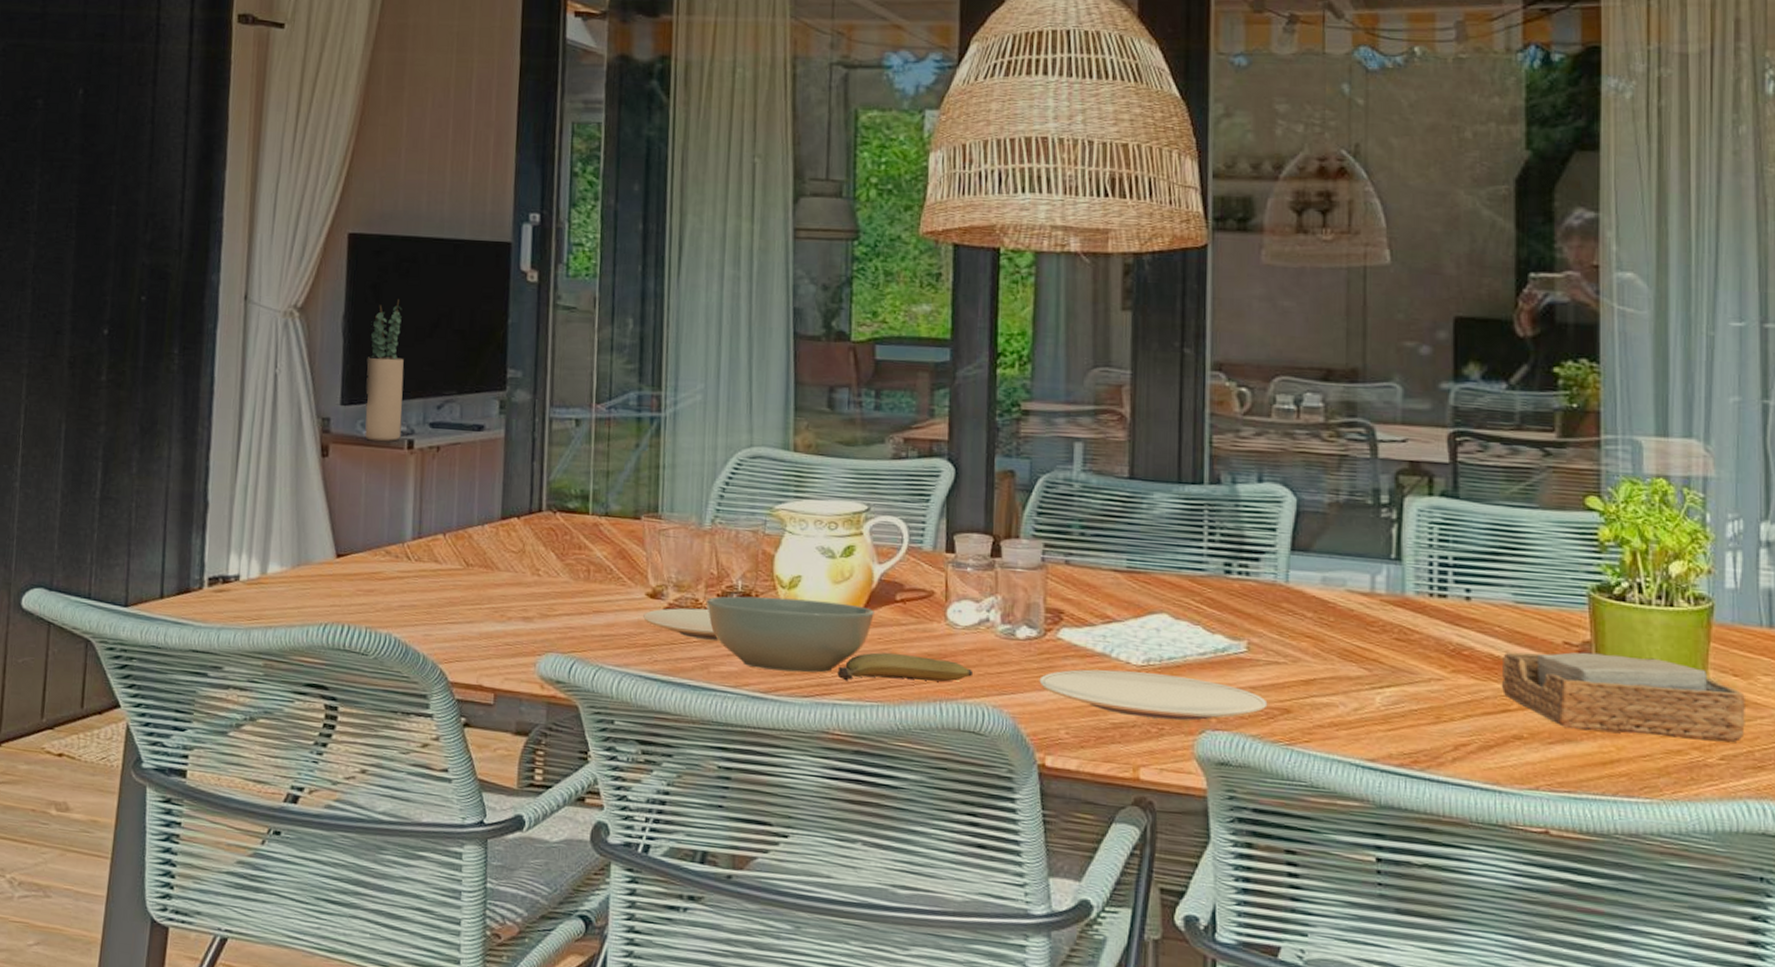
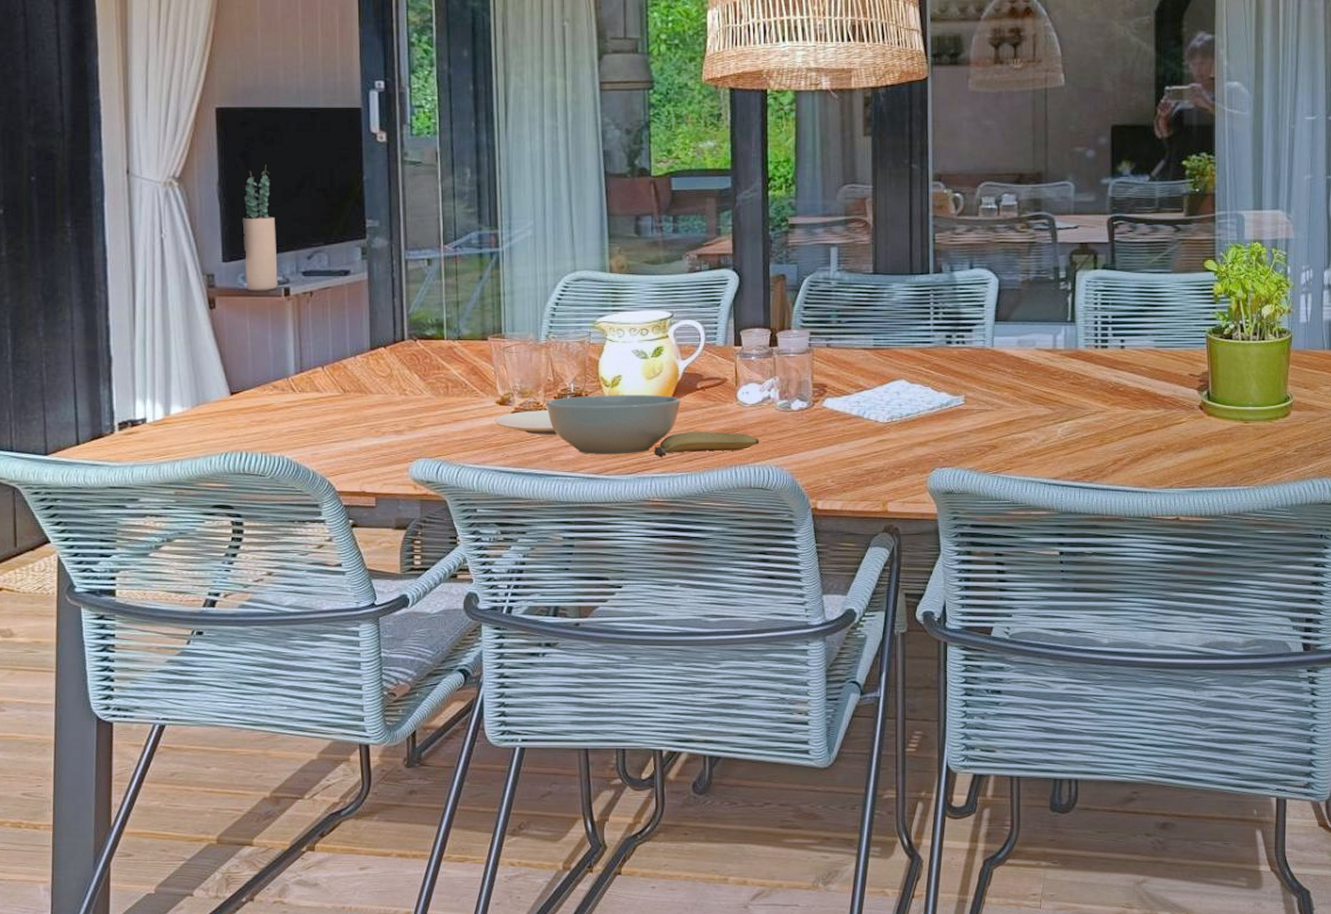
plate: present [1039,669,1268,721] -> none [810,428,980,463]
napkin holder: present [1501,651,1745,742] -> none [1146,380,1312,440]

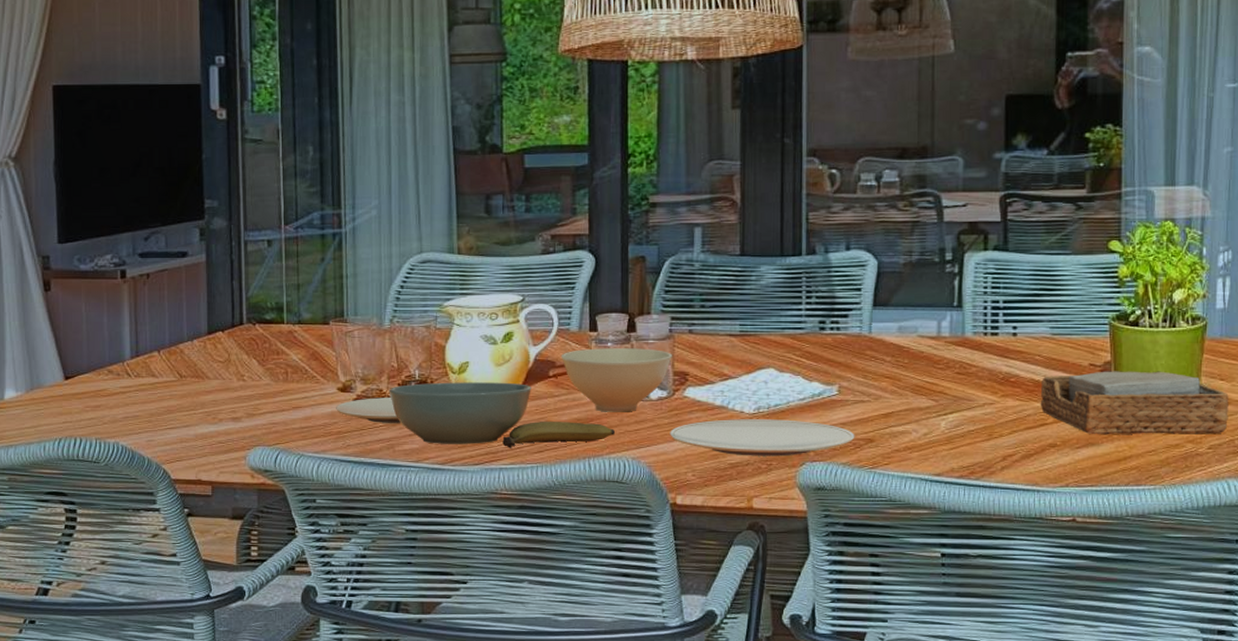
vase: present [242,165,278,292] -> none [78,143,114,274]
bowl: none [707,362,811,422] -> present [560,348,672,412]
plate: none [810,428,980,463] -> present [670,419,855,457]
napkin holder: none [1146,380,1312,440] -> present [1040,371,1229,435]

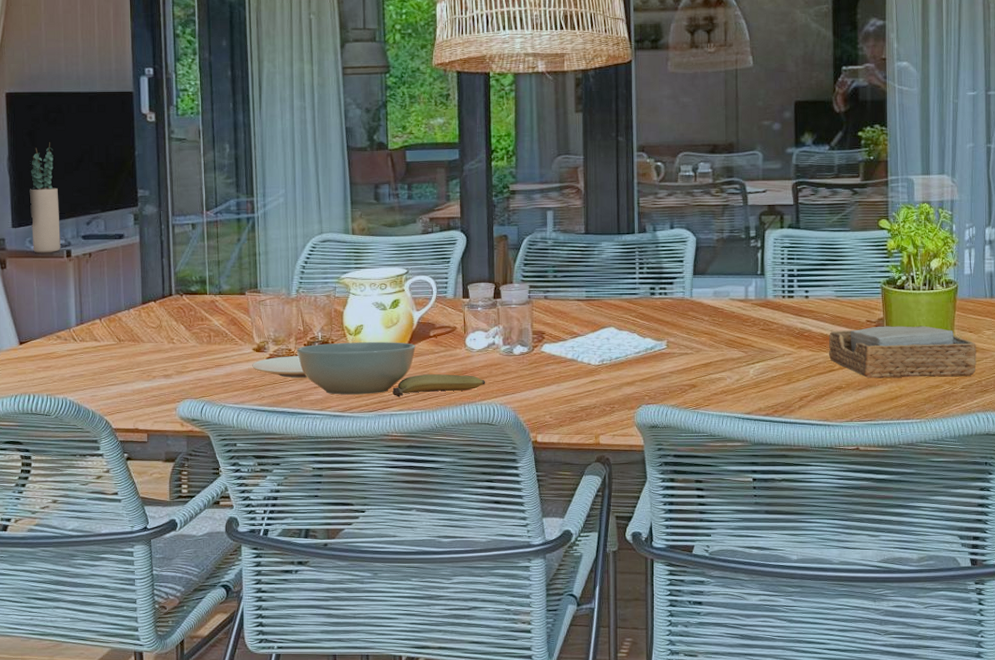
vase: none [78,143,114,274] -> present [29,142,61,254]
bowl: present [560,348,672,412] -> none [439,312,531,366]
plate: present [670,419,855,457] -> none [530,369,681,401]

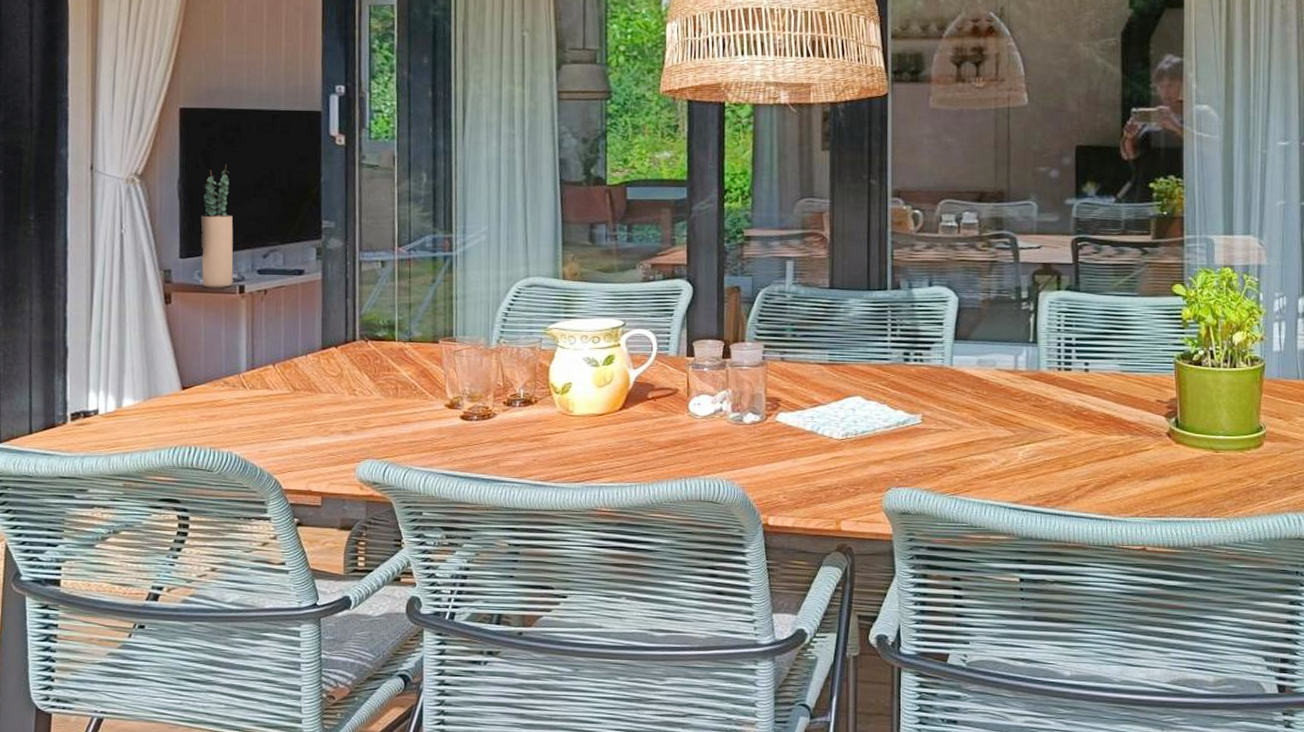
plate: present [252,356,307,378] -> none [443,415,505,440]
bowl: present [296,342,416,395] -> none [494,401,631,462]
fruit: present [392,374,486,397] -> none [603,442,711,467]
napkin holder: present [828,325,976,379] -> none [1111,407,1287,470]

